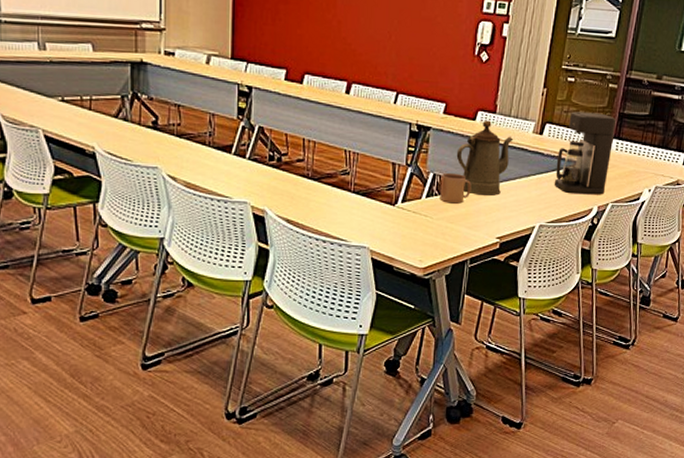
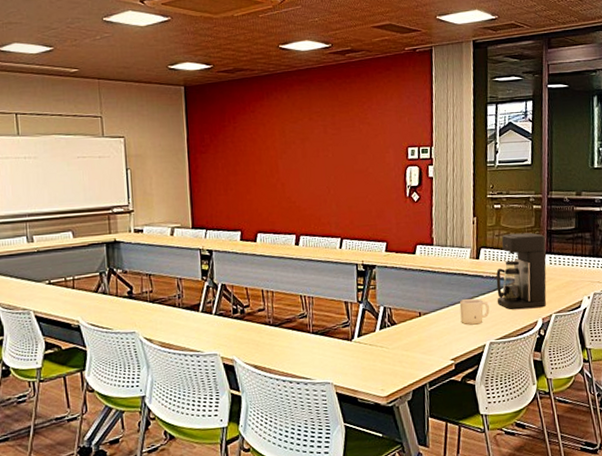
mug: present [440,172,472,204] -> none [391,303,421,333]
coffee pot: present [456,120,514,196] -> none [402,252,453,322]
mug: none [513,176,545,205] -> present [459,298,490,325]

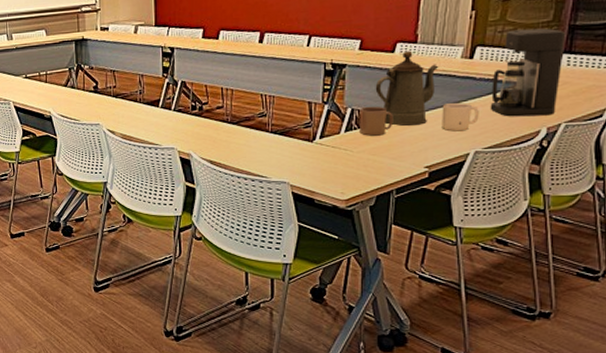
mug: none [391,303,421,333] -> present [359,106,394,136]
coffee pot: none [402,252,453,322] -> present [375,51,439,126]

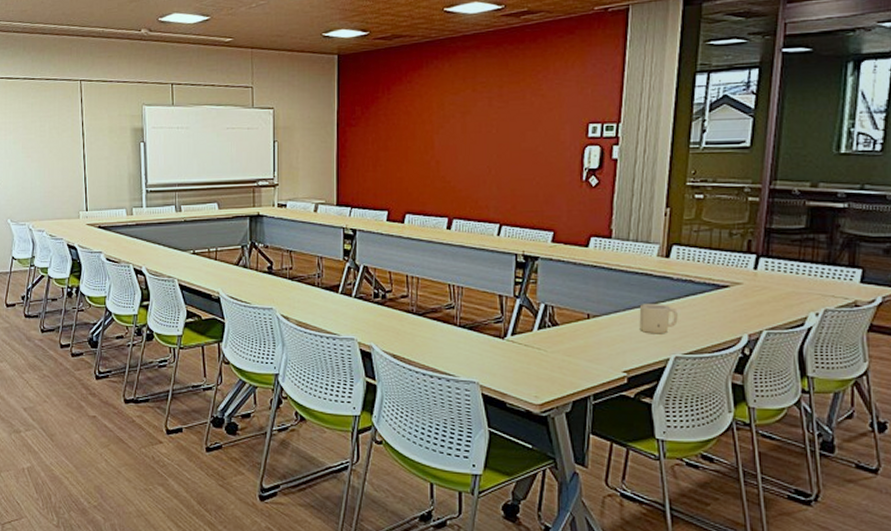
mug: present [359,106,394,136] -> none [553,303,589,335]
coffee pot: present [375,51,439,126] -> none [569,246,635,325]
coffee maker: present [490,28,567,117] -> none [688,230,763,322]

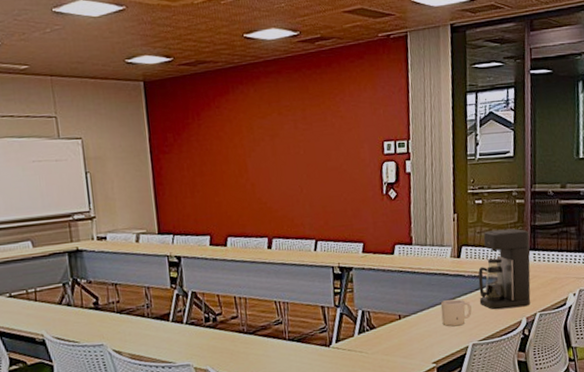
coffee maker: none [688,230,763,322] -> present [478,228,531,310]

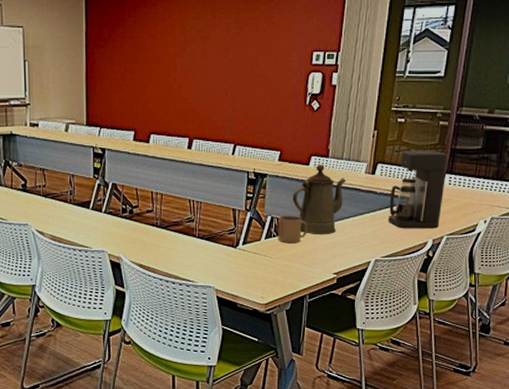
mug: none [370,306,401,337] -> present [278,215,308,243]
coffee pot: none [380,252,434,325] -> present [292,164,347,234]
mug: present [440,299,472,327] -> none [348,215,379,241]

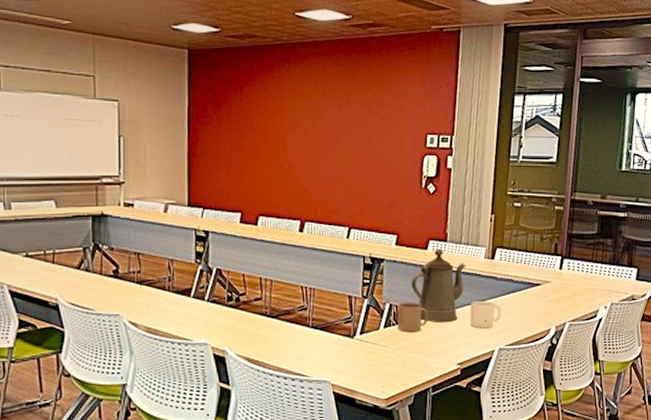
mug: none [348,215,379,241] -> present [470,301,501,329]
coffee maker: present [388,150,449,229] -> none [509,235,566,316]

